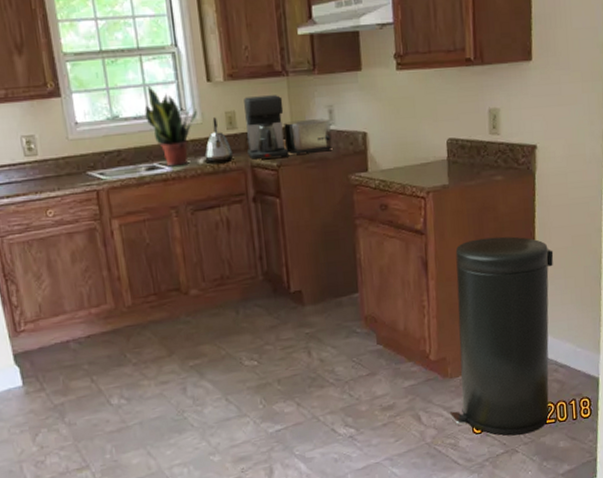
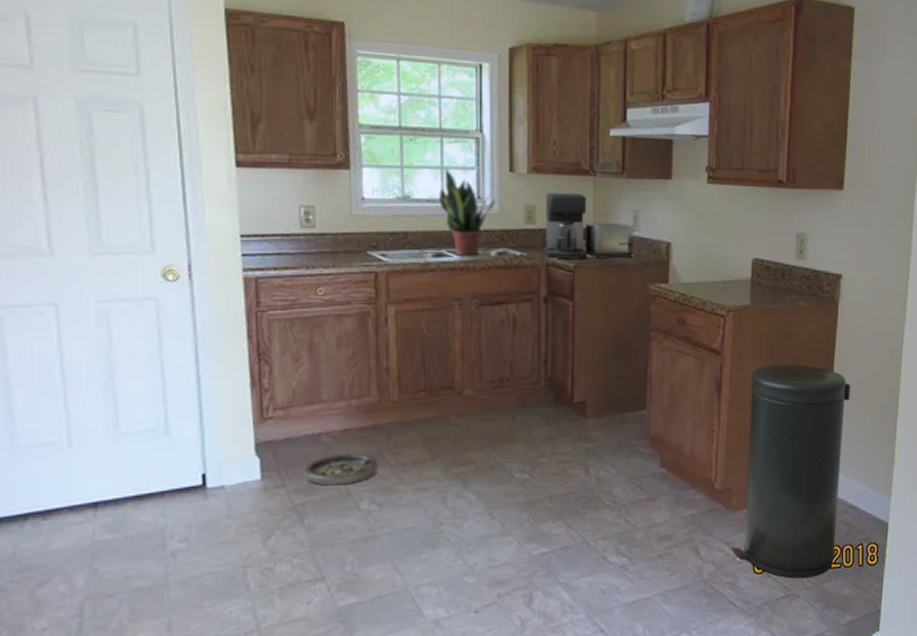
pet bowl: none [58,355,123,387] -> present [304,453,378,486]
kettle: present [204,117,234,166] -> none [498,209,529,260]

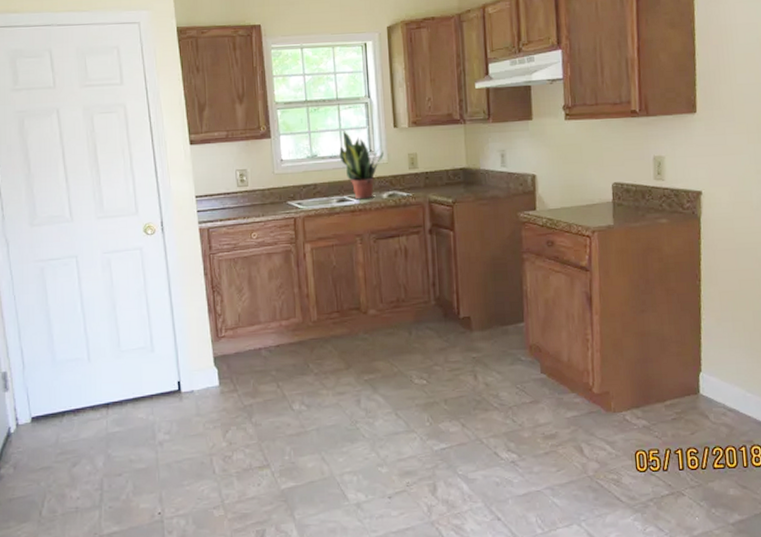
pet bowl: present [304,453,378,486] -> none [250,363,305,391]
coffee maker: present [544,193,588,259] -> none [425,140,464,197]
toaster: present [585,222,635,258] -> none [460,161,503,193]
pedal bin: present [730,364,851,579] -> none [612,277,721,477]

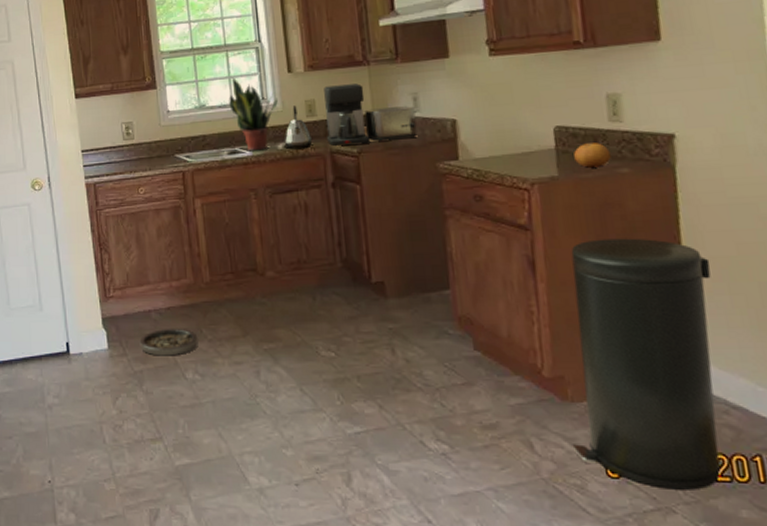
pet bowl: none [250,363,305,391] -> present [139,328,198,356]
kettle: none [388,158,414,200] -> present [284,105,313,151]
coffee maker: none [425,140,464,197] -> present [324,83,371,147]
toaster: none [460,161,503,193] -> present [364,105,417,141]
pedal bin: none [612,277,721,477] -> present [571,238,721,490]
fruit: none [626,197,654,218] -> present [574,143,611,168]

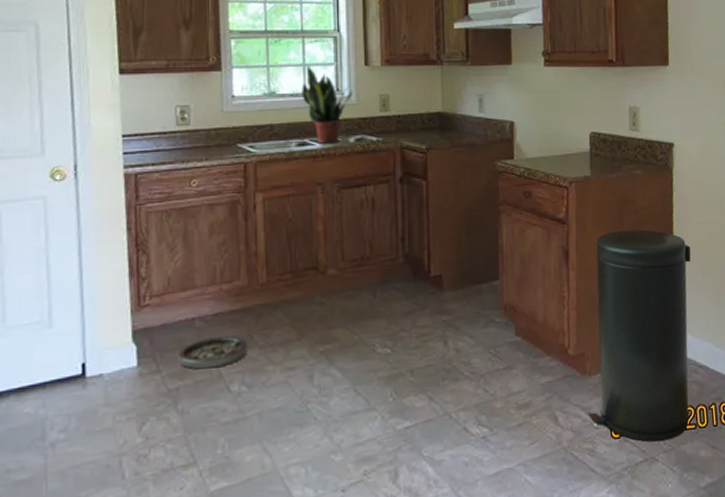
kettle: present [284,105,313,151] -> none [356,99,384,145]
coffee maker: present [324,83,371,147] -> none [398,82,439,143]
toaster: present [364,105,417,141] -> none [435,105,481,139]
fruit: present [574,143,611,168] -> none [603,148,630,169]

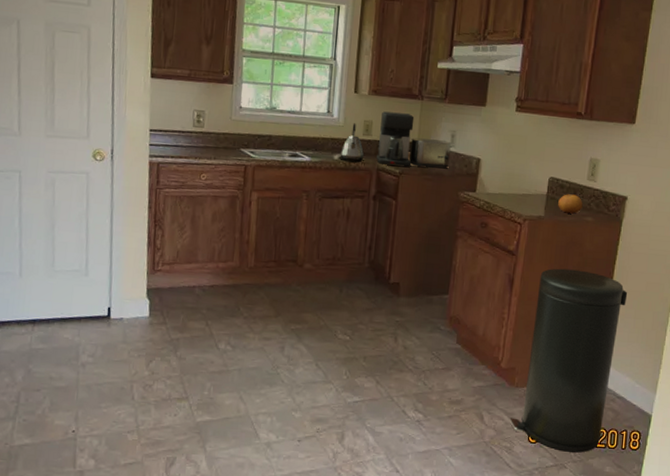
pet bowl: present [178,336,248,370] -> none [180,303,235,328]
potted plant: present [302,65,352,144] -> none [298,87,341,158]
kettle: none [356,99,384,145] -> present [340,123,365,164]
coffee maker: none [398,82,439,143] -> present [376,111,415,167]
toaster: none [435,105,481,139] -> present [409,138,452,169]
fruit: none [603,148,630,169] -> present [558,194,583,214]

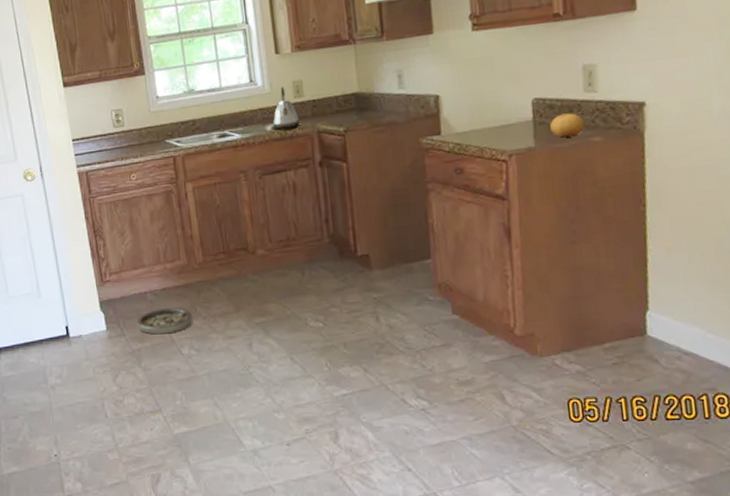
pet bowl: none [180,303,235,328] -> present [136,307,193,335]
coffee maker: present [376,111,415,167] -> none [311,63,357,127]
toaster: present [409,138,452,169] -> none [351,82,402,120]
pedal bin: present [509,268,628,453] -> none [539,203,672,429]

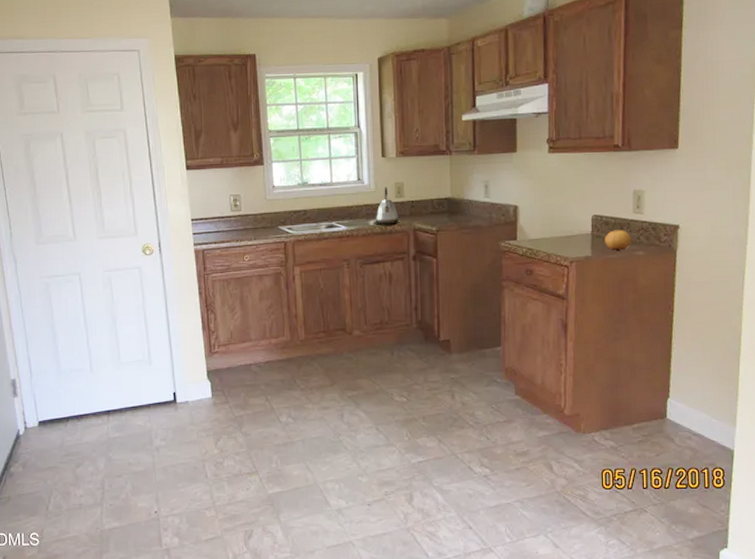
pet bowl: present [136,307,193,335] -> none [240,379,292,403]

